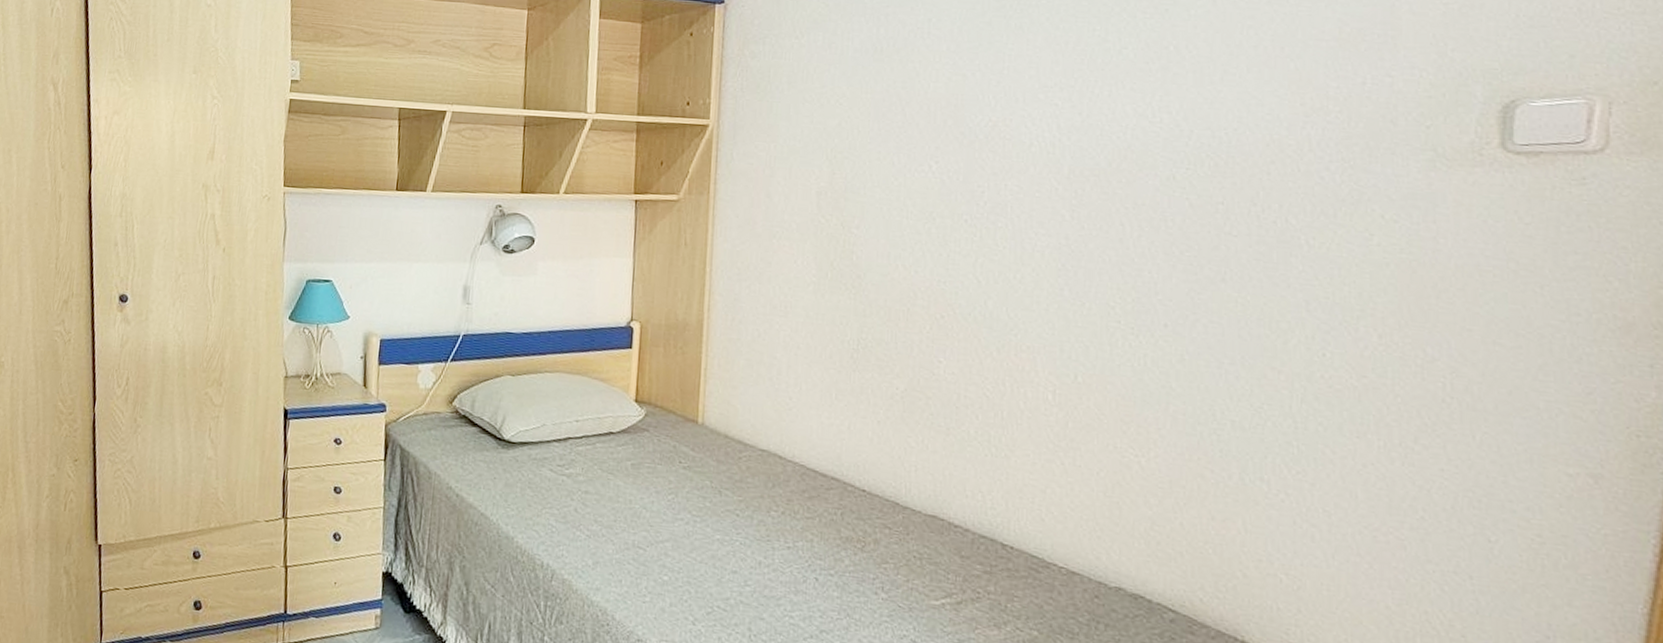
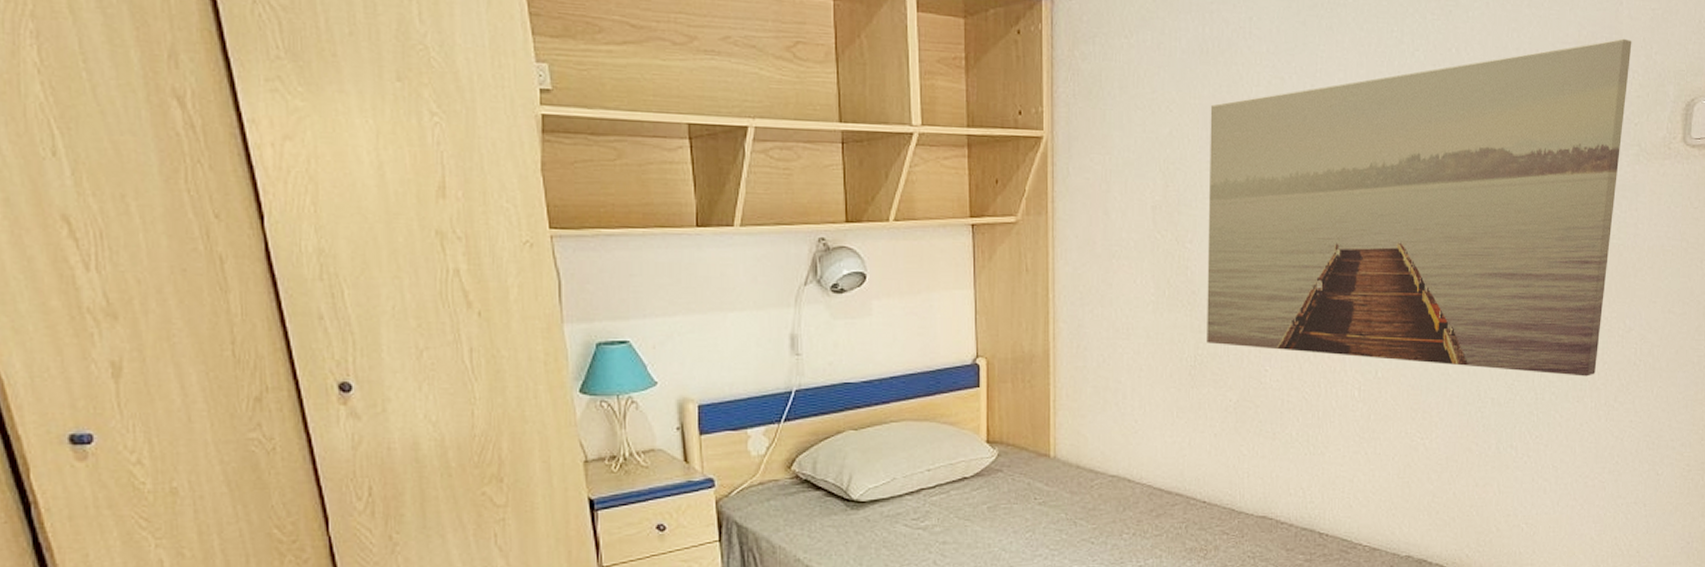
wall art: none [872,35,1417,410] -> present [1207,38,1632,377]

